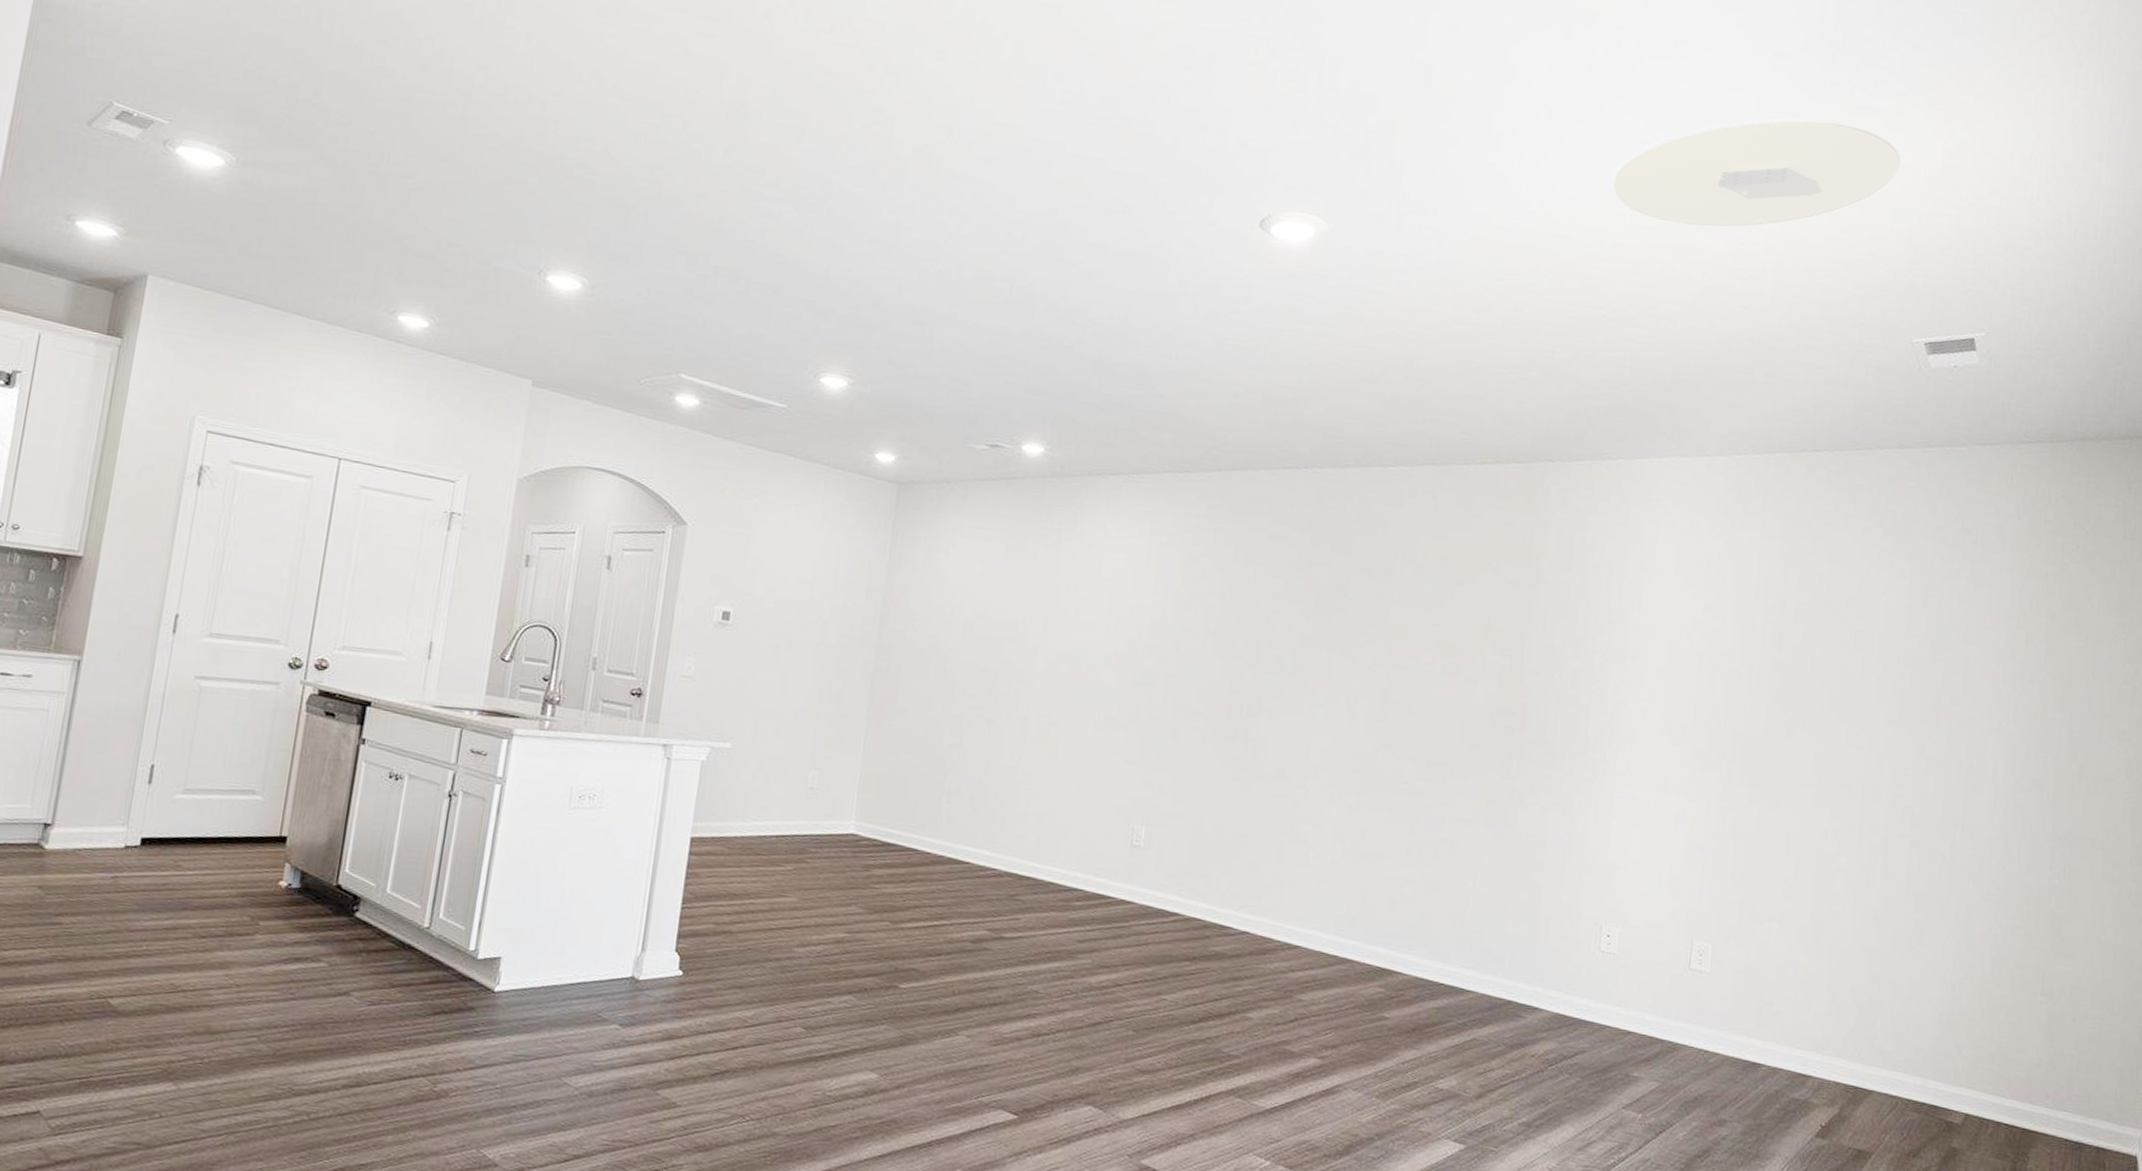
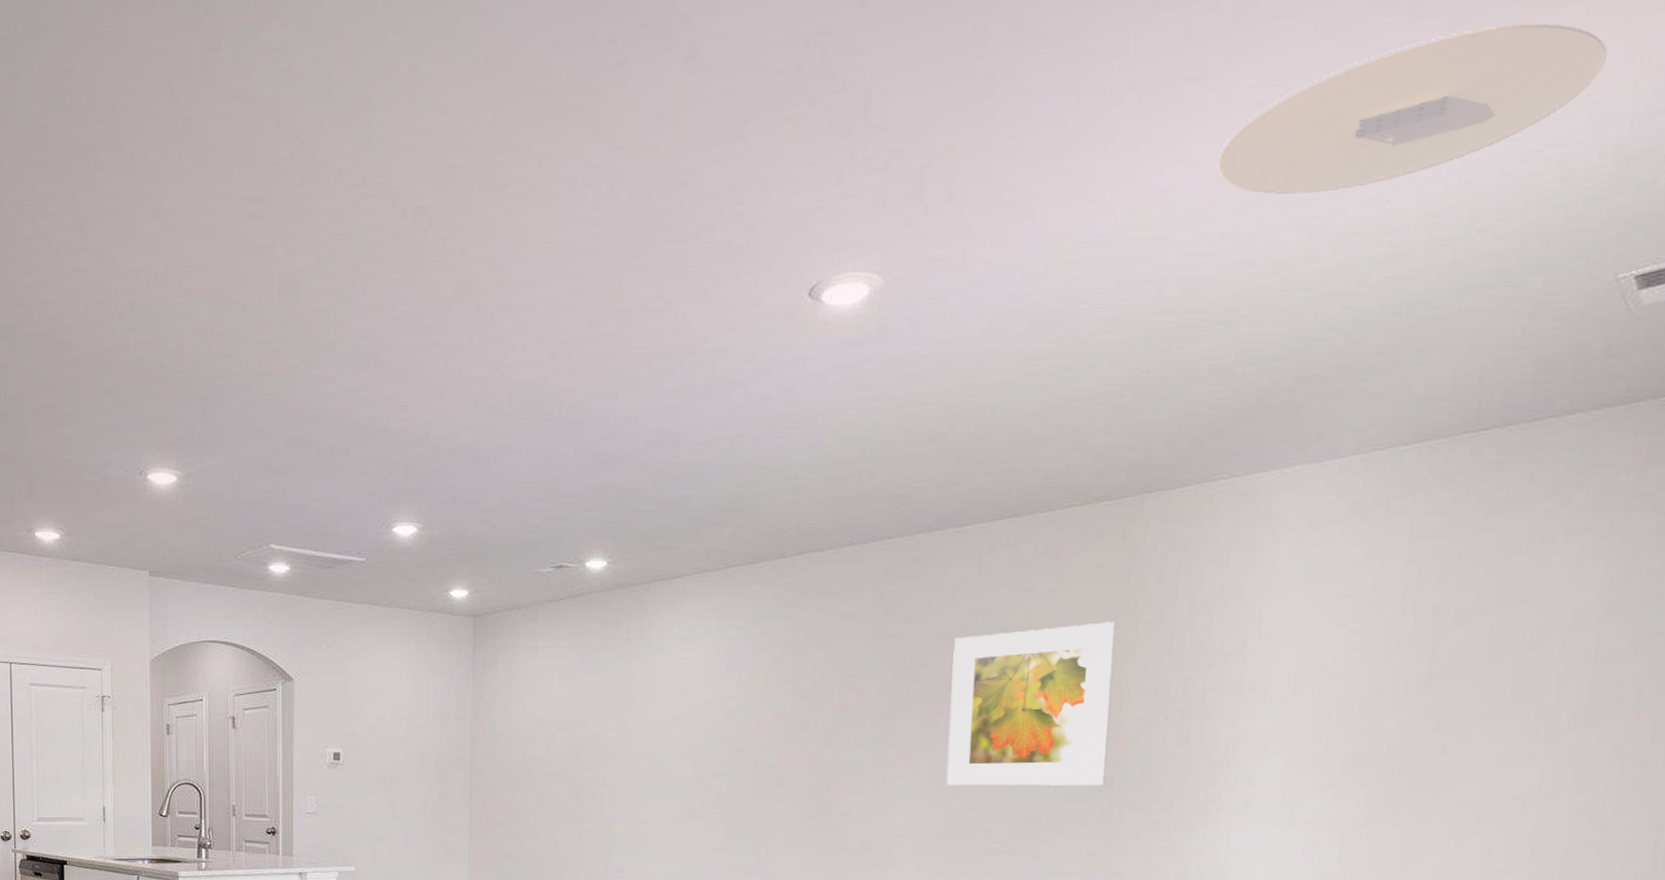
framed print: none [1361,573,1520,736] -> present [947,622,1117,786]

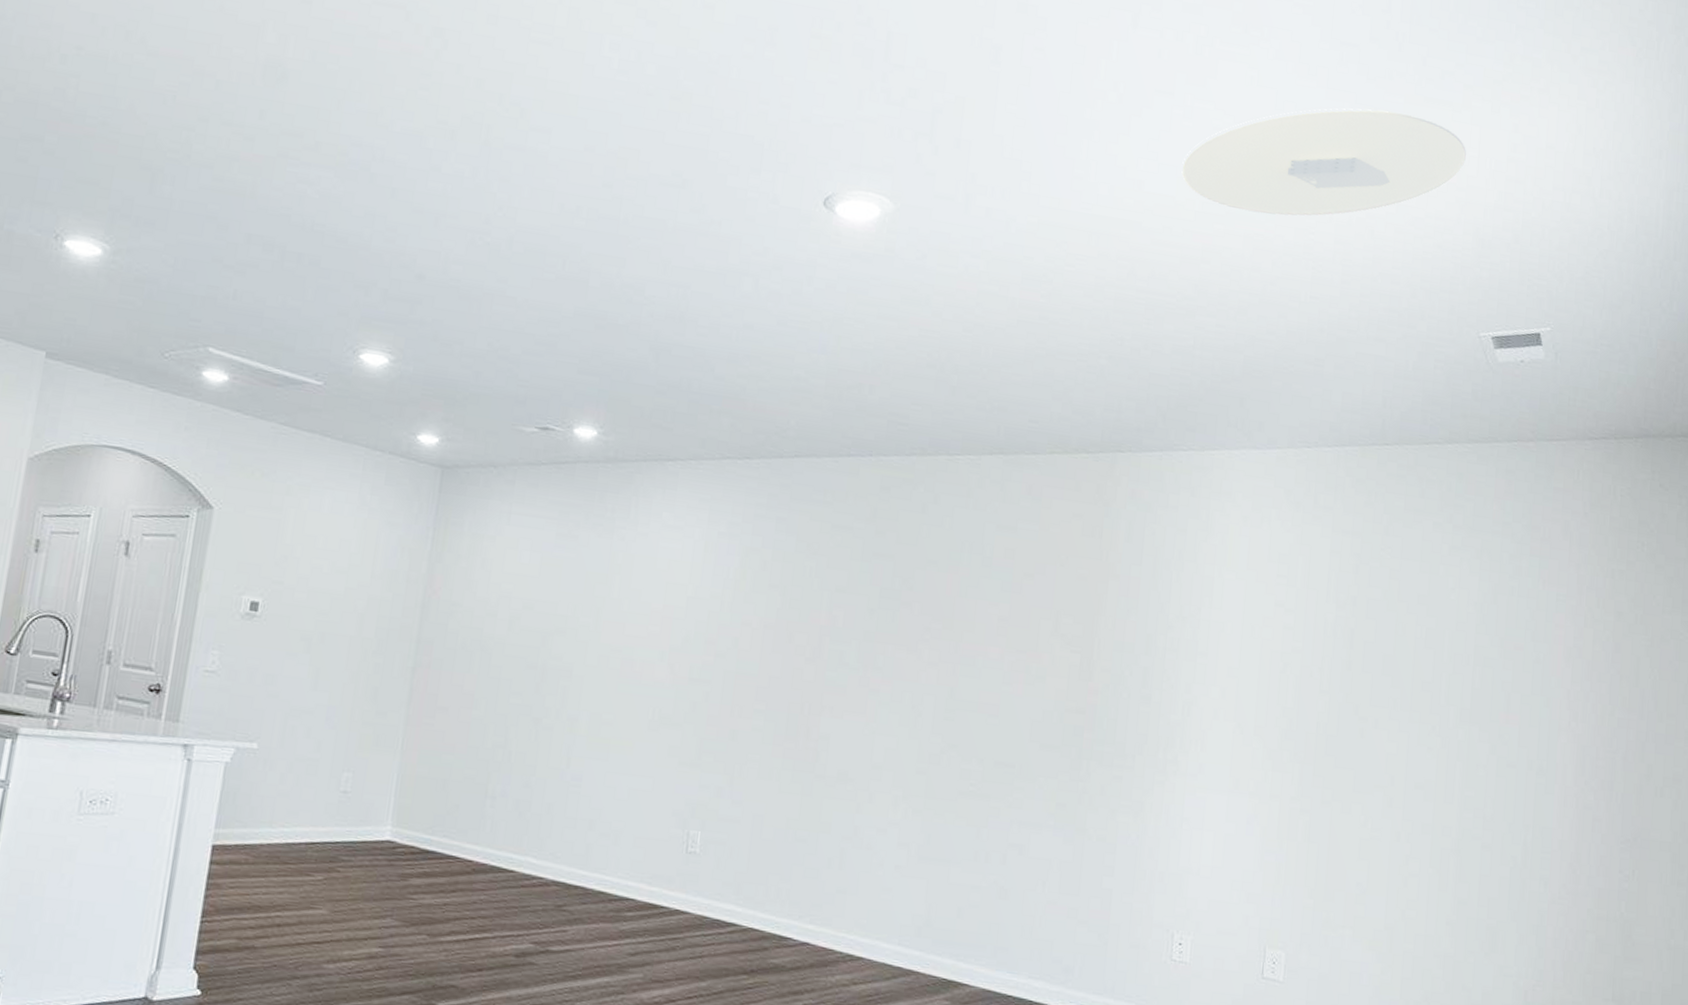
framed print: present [947,622,1117,786] -> none [927,566,1090,736]

